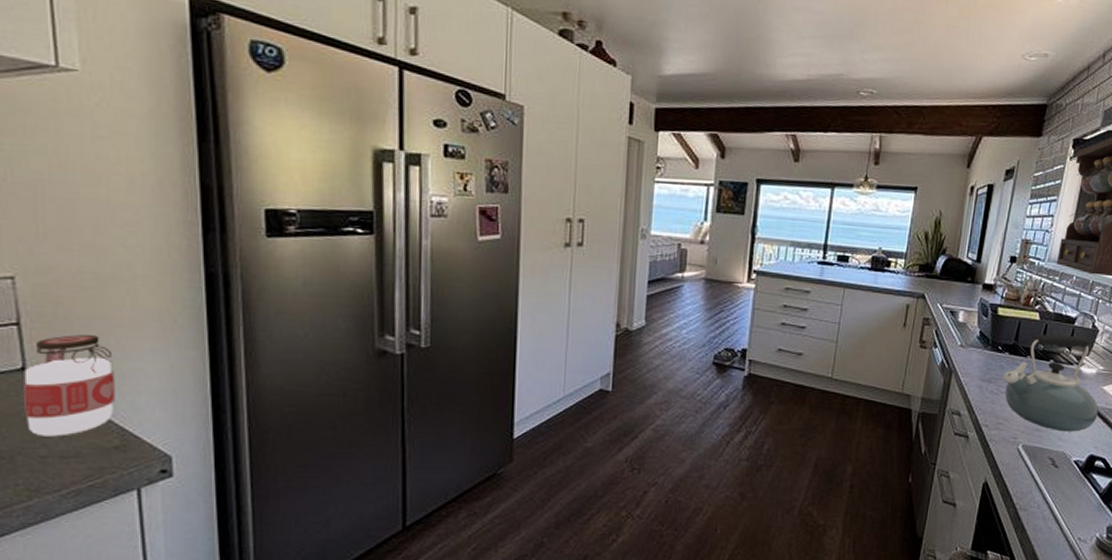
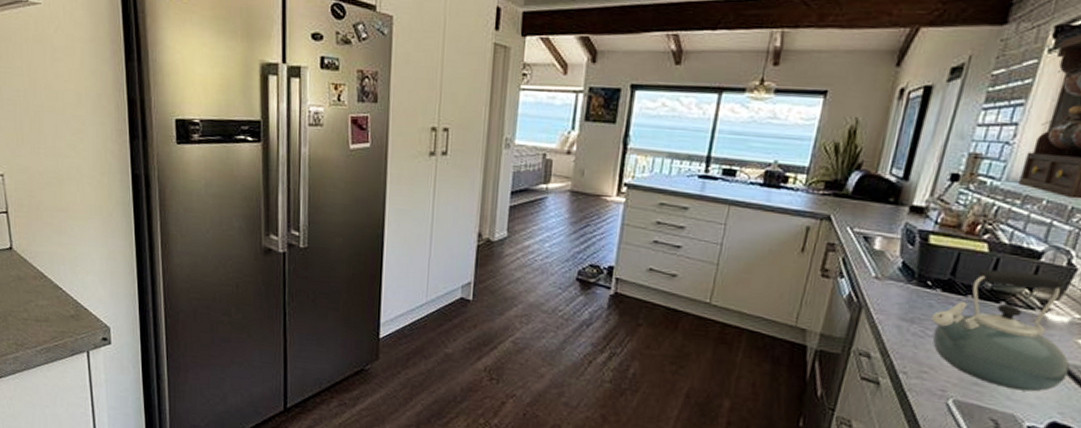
jar: present [24,335,115,437] -> none [11,223,71,304]

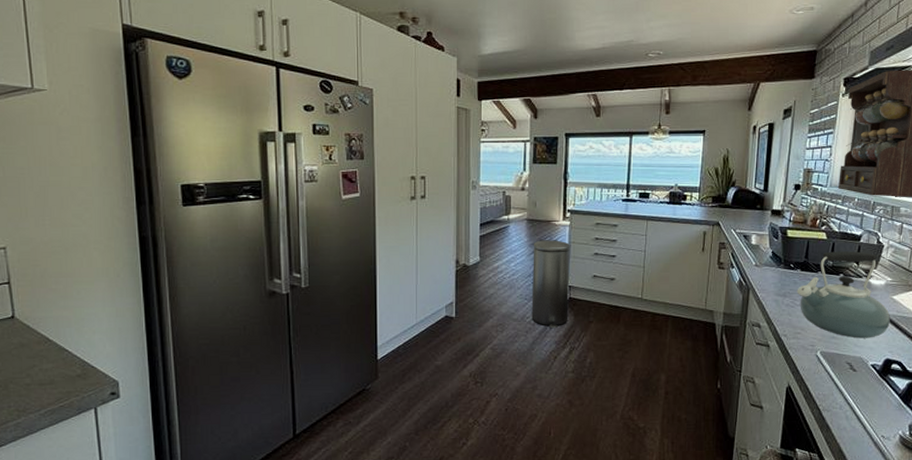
pedal bin: none [565,218,624,328] -> present [531,240,571,329]

